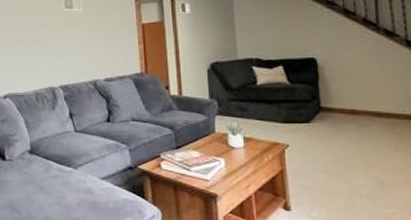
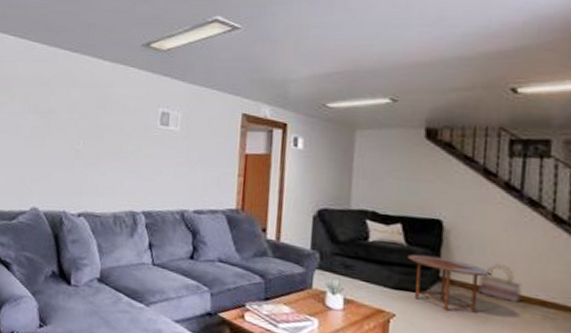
side table: none [291,90,363,136] -> present [407,254,491,313]
basket: none [353,88,391,121] -> present [478,263,522,303]

